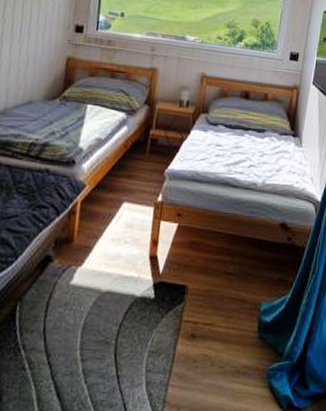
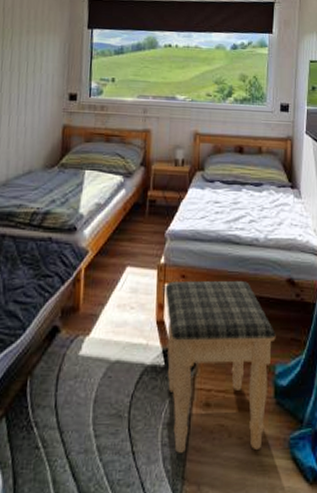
footstool: none [156,219,265,378] -> present [165,281,276,453]

